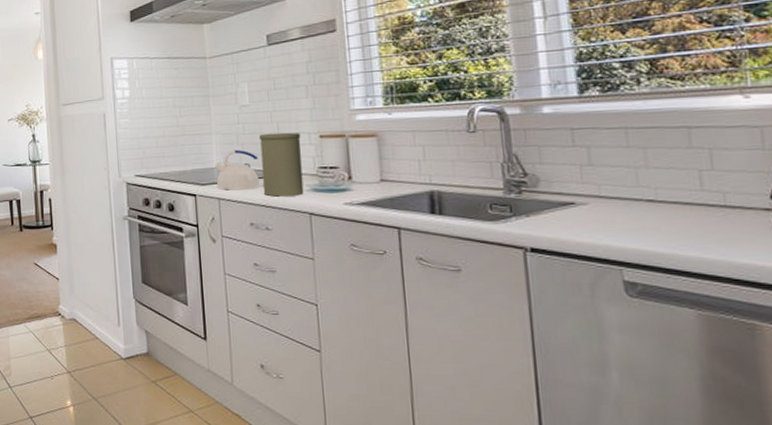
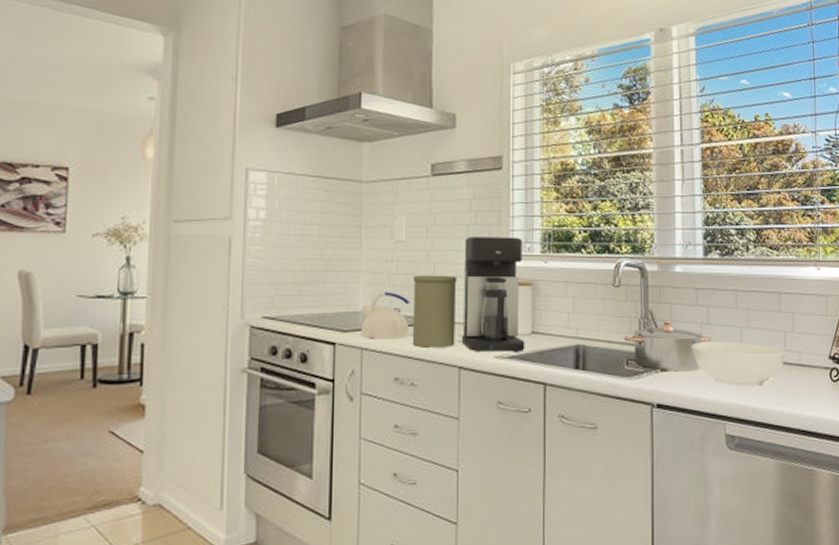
coffee maker: none [304,92,375,200] -> present [461,236,525,353]
cooking pot: none [484,163,596,216] -> present [623,320,711,372]
bowl: none [570,183,703,230] -> present [691,342,786,386]

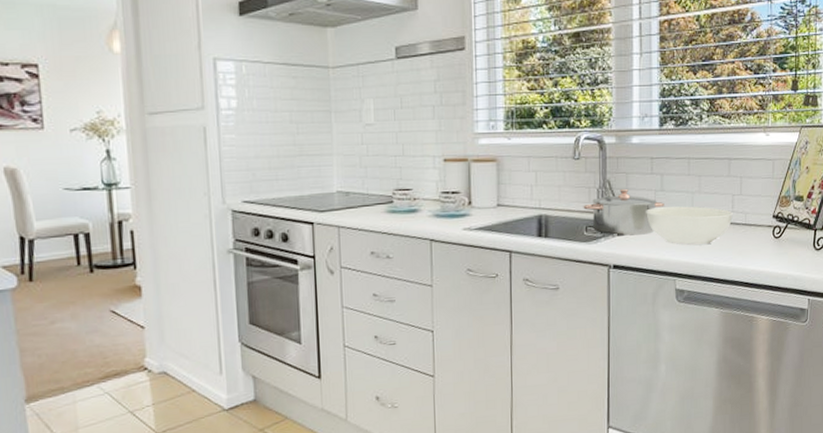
kettle: present [360,291,411,339] -> none [335,173,382,218]
canister: present [412,275,457,348] -> none [383,155,426,223]
coffee maker: present [461,236,525,353] -> none [431,116,491,226]

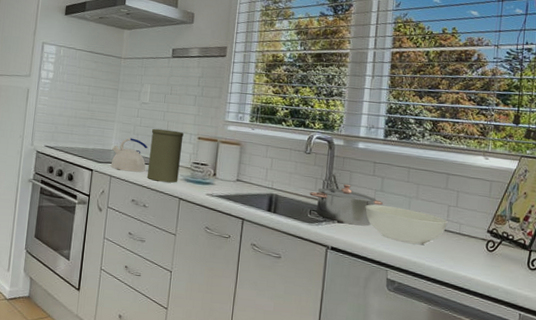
kettle: none [335,173,382,218] -> present [110,137,148,173]
canister: none [383,155,426,223] -> present [146,128,184,183]

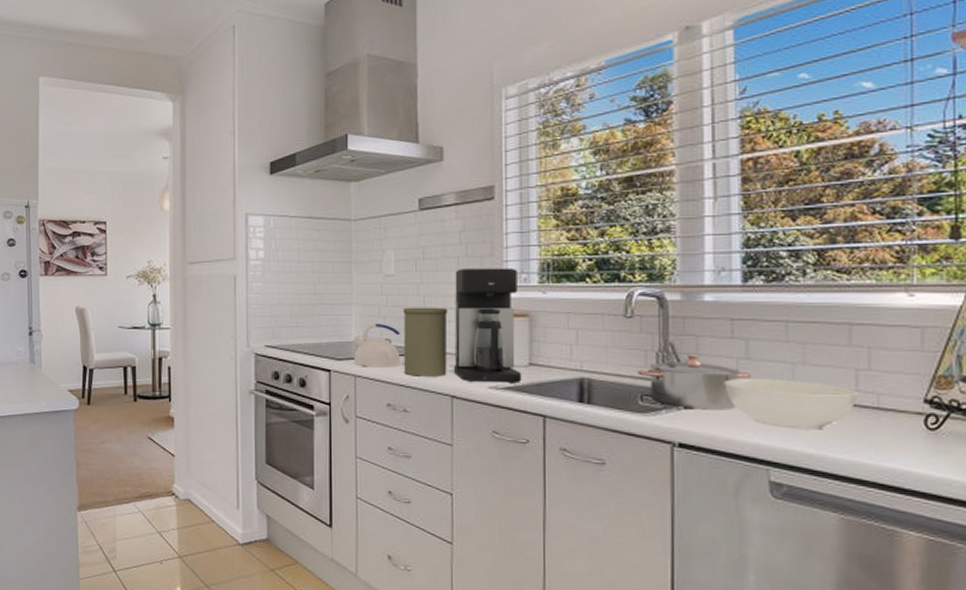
coffee maker: none [182,104,236,194] -> present [453,268,522,384]

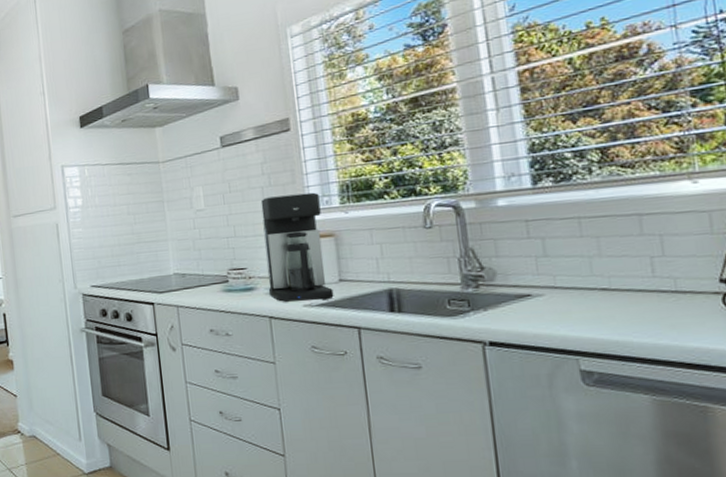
kettle: present [353,323,401,368] -> none [172,255,218,298]
canister: present [402,307,448,377] -> none [215,235,263,302]
cooking pot: present [637,353,751,410] -> none [442,256,551,309]
bowl: present [724,379,857,430] -> none [526,272,655,319]

